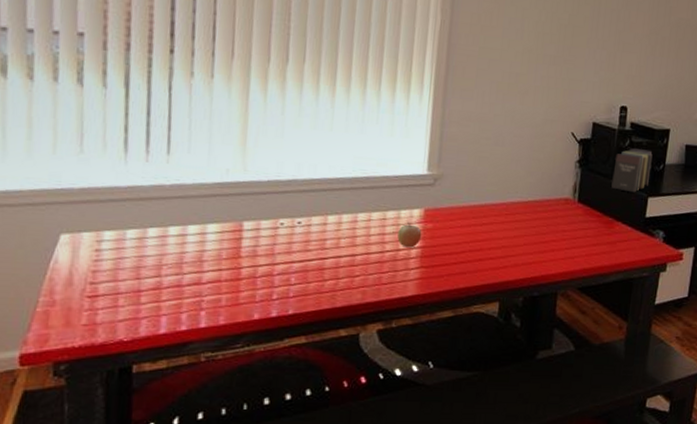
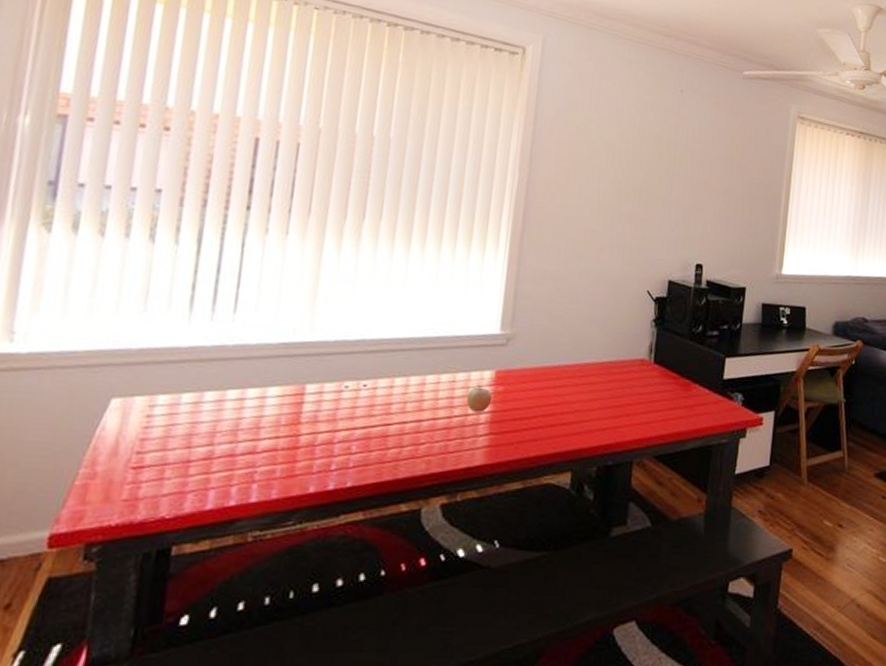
books: present [611,147,653,193] -> none [688,305,729,353]

